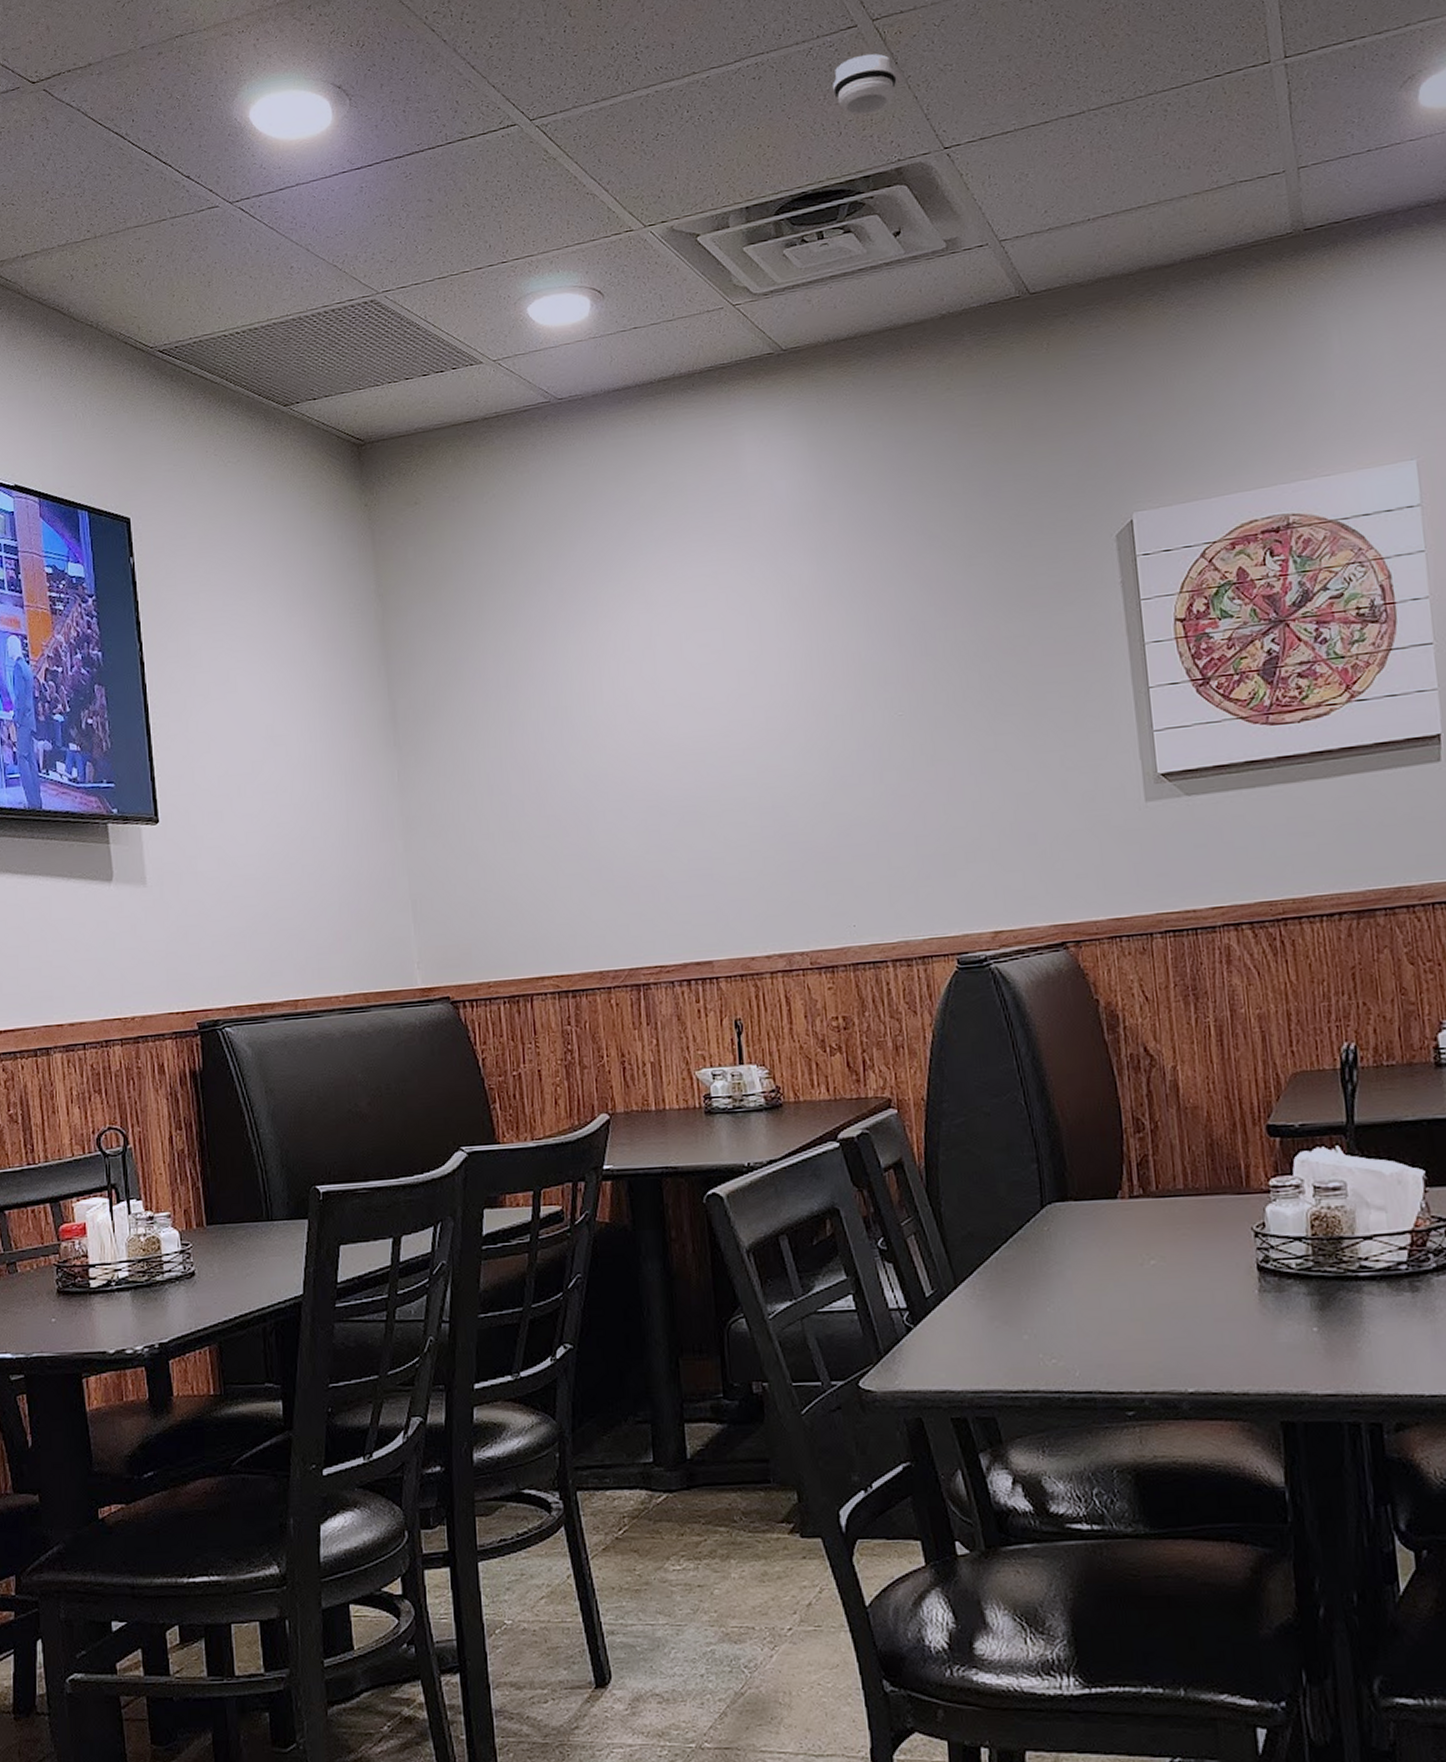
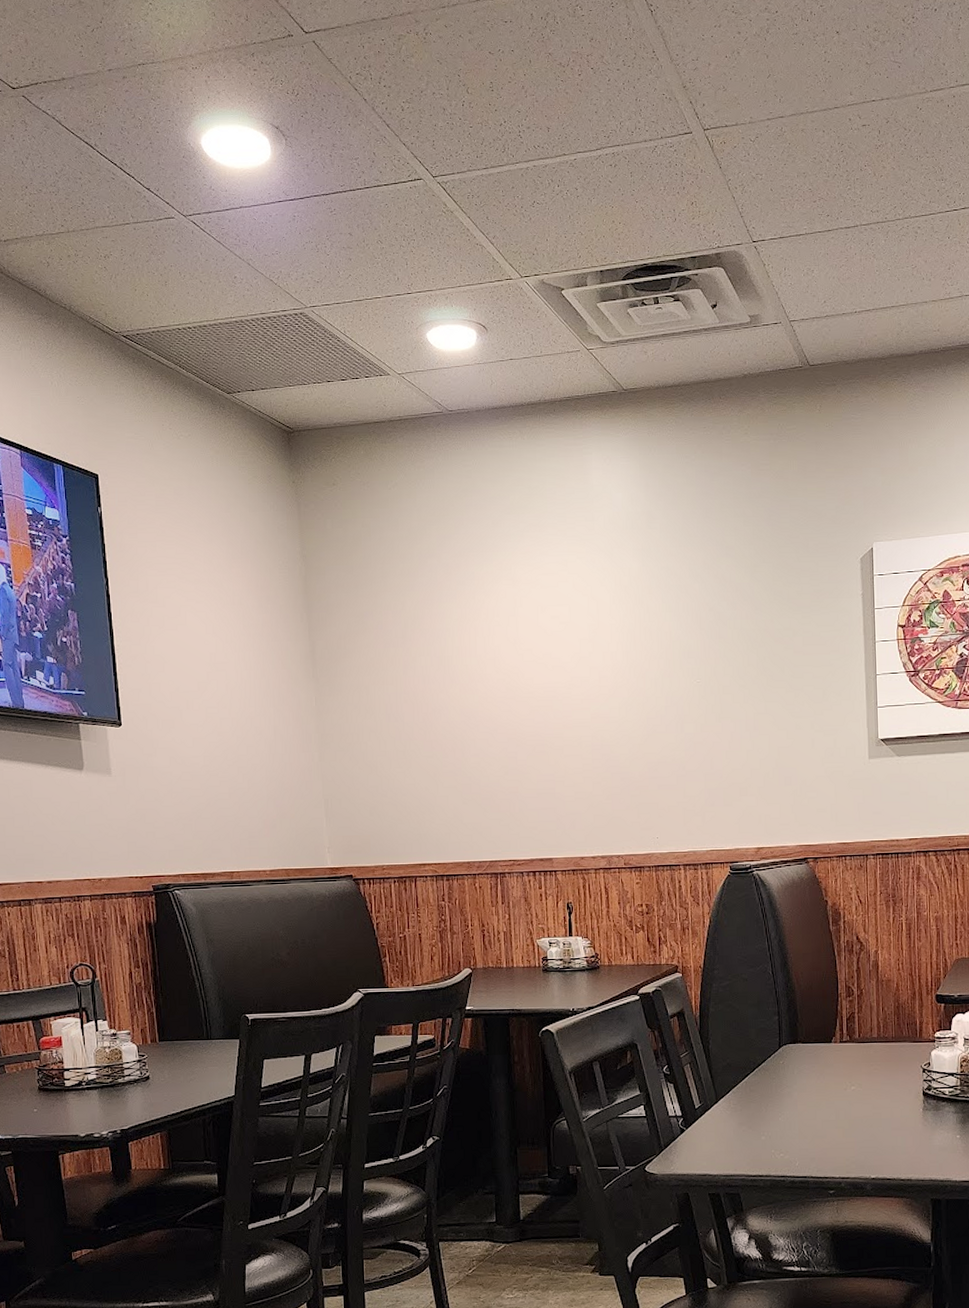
smoke detector: present [833,53,897,116] -> none [671,157,720,207]

